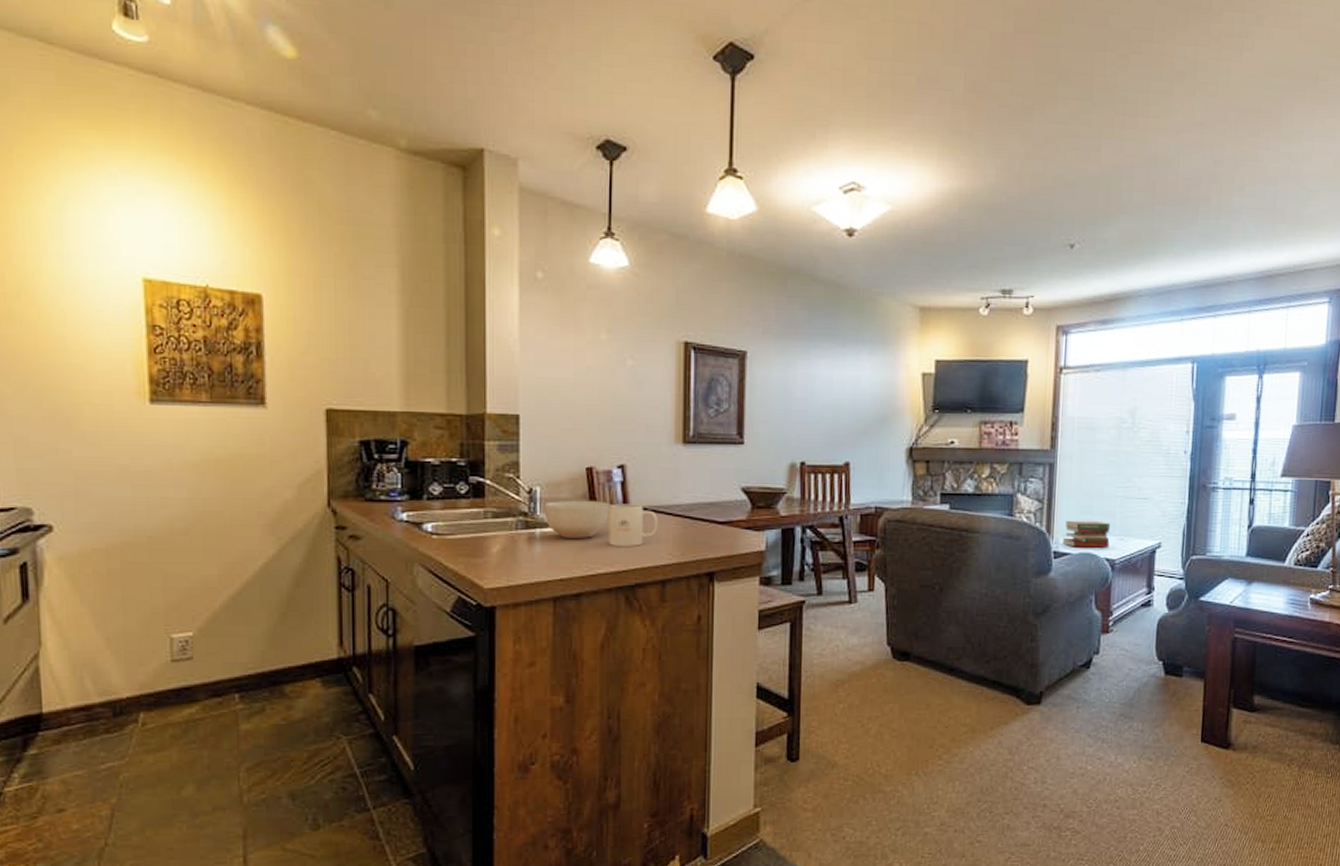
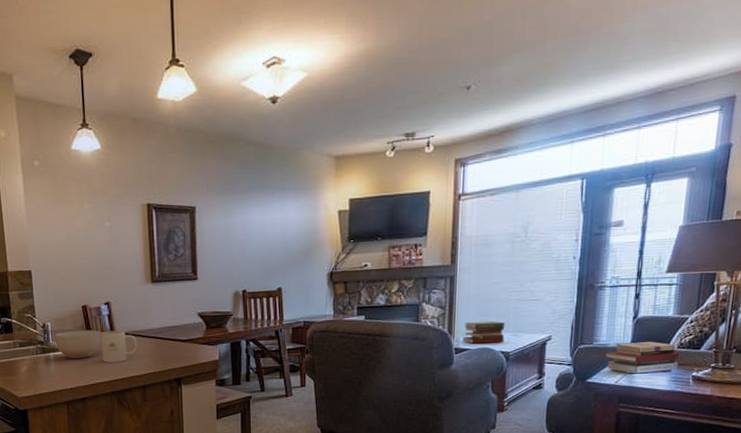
books: none [1219,556,1297,593] -> present [605,342,680,374]

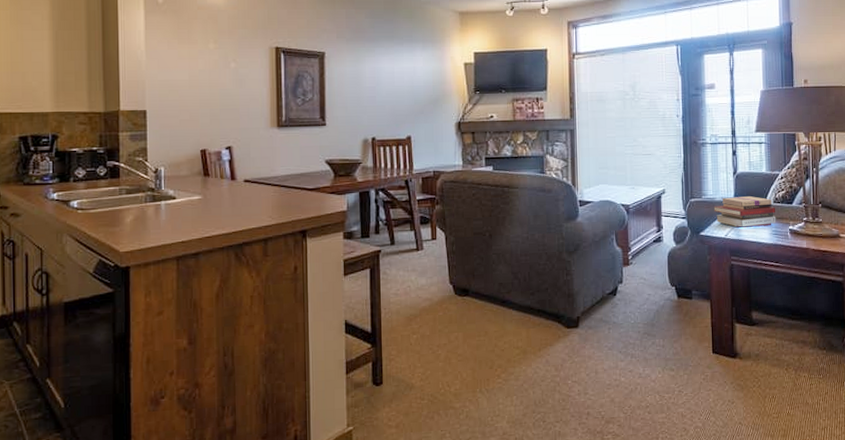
bowl: present [53,329,102,359] -> none [166,176,221,209]
mug: present [100,330,138,363] -> none [219,177,260,213]
books: present [463,321,505,344] -> none [586,174,624,196]

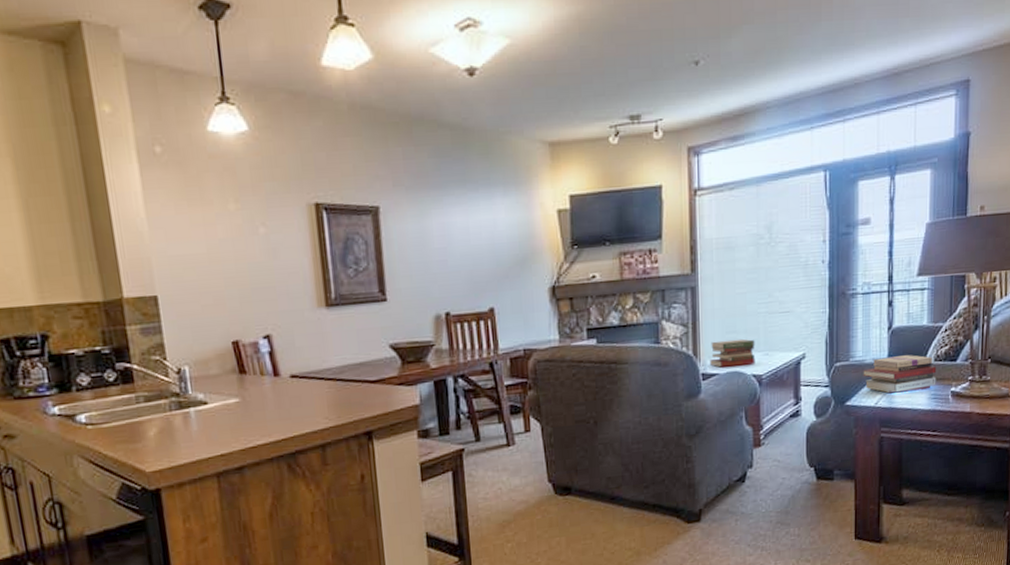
books: none [586,174,624,196] -> present [710,338,756,368]

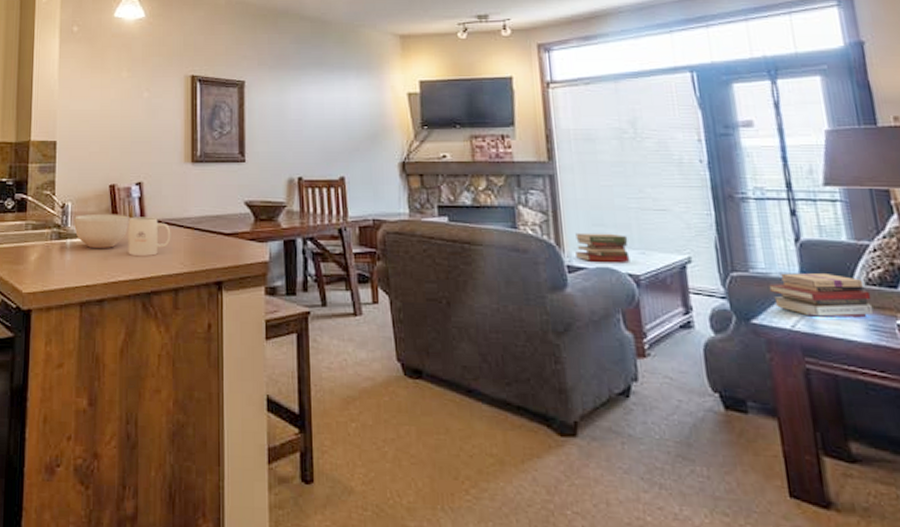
bowl: none [193,373,262,415] -> present [73,213,130,249]
mug: none [260,372,312,417] -> present [127,217,171,257]

